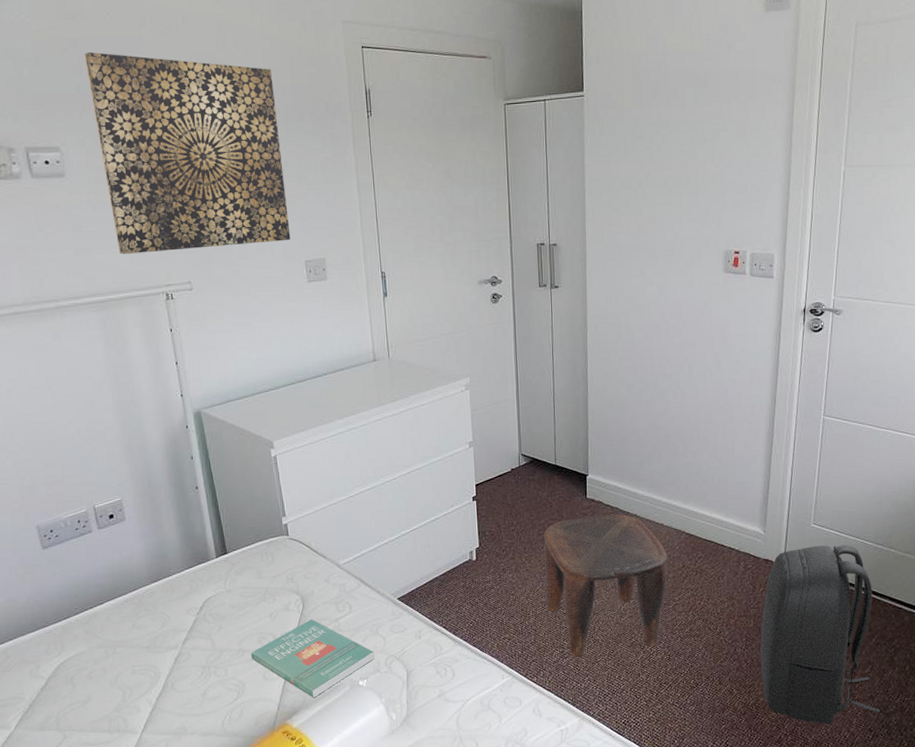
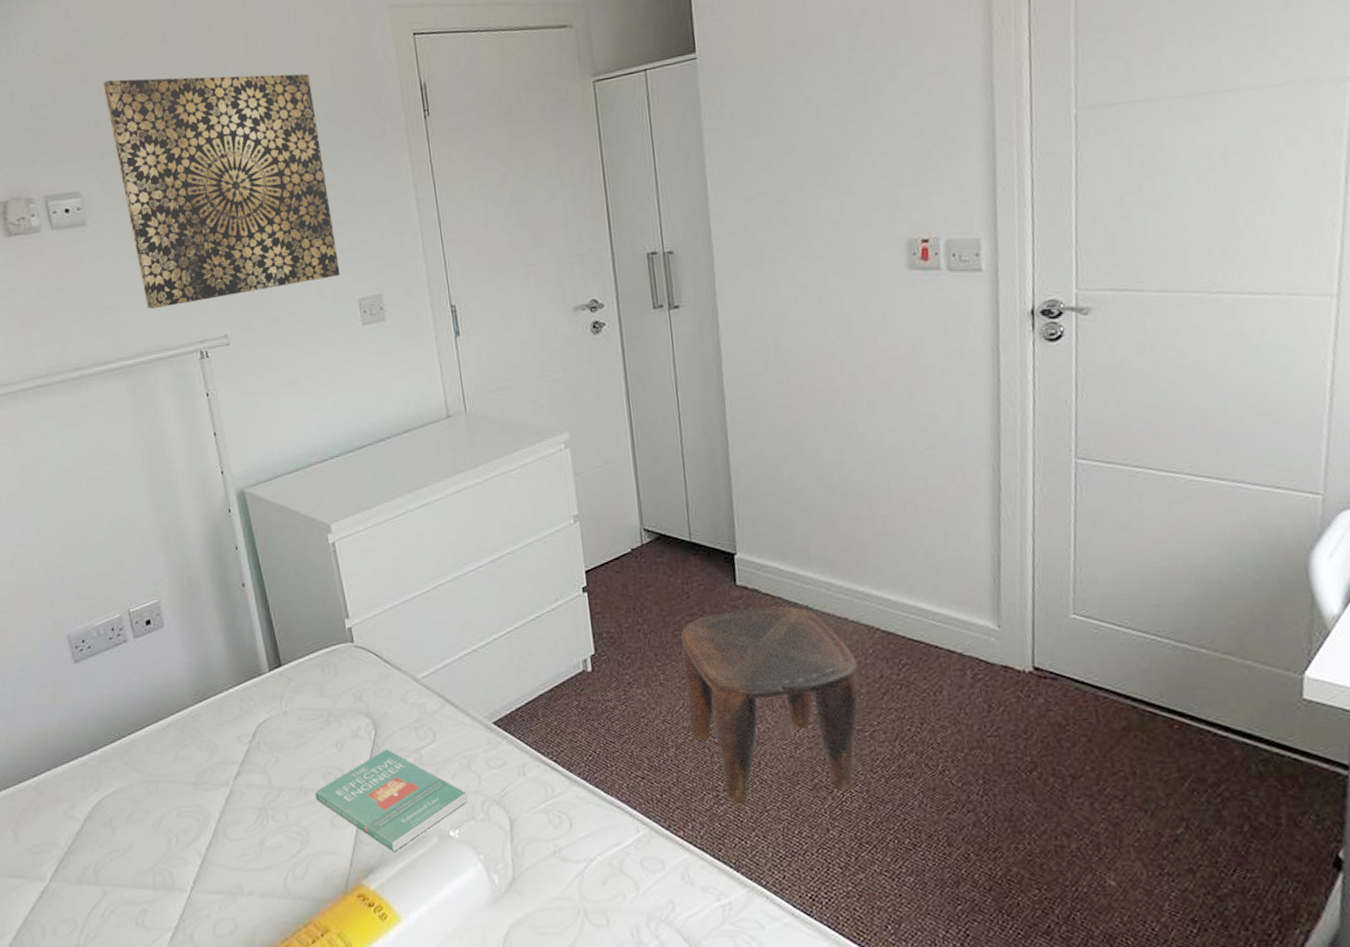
backpack: present [760,545,879,724] -> none [1005,643,1206,909]

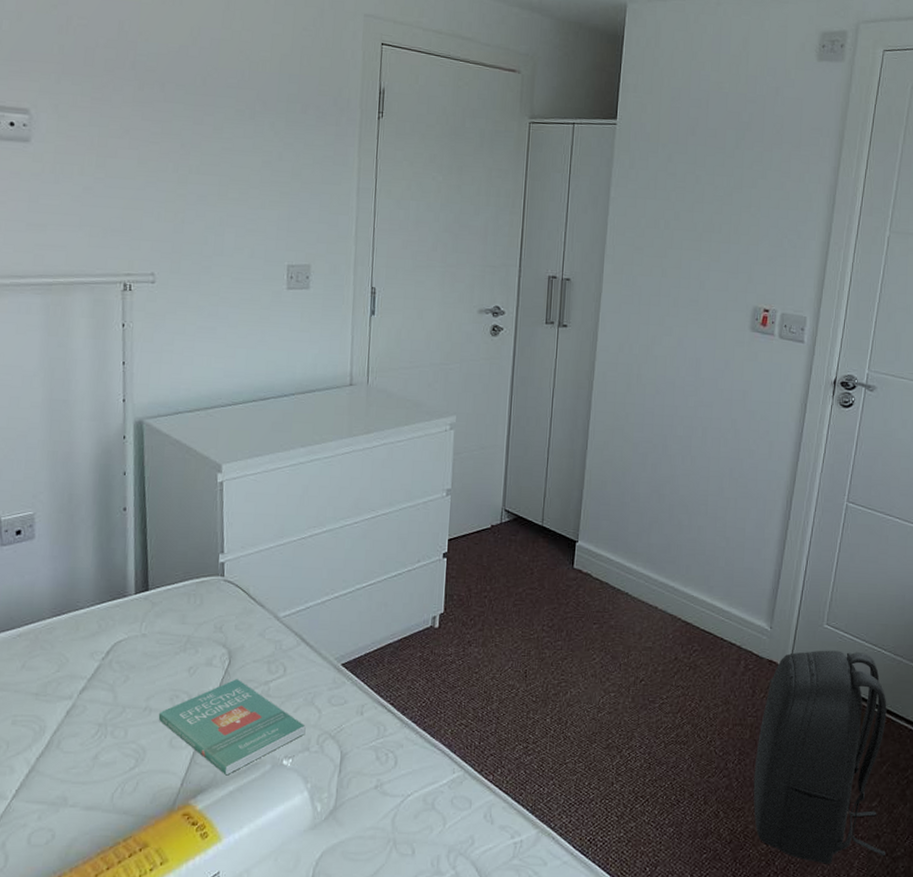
wall art: present [103,74,340,309] -> none [73,12,279,241]
stool: present [680,606,860,805] -> none [514,589,658,757]
backpack: none [1005,643,1206,909] -> present [753,650,887,864]

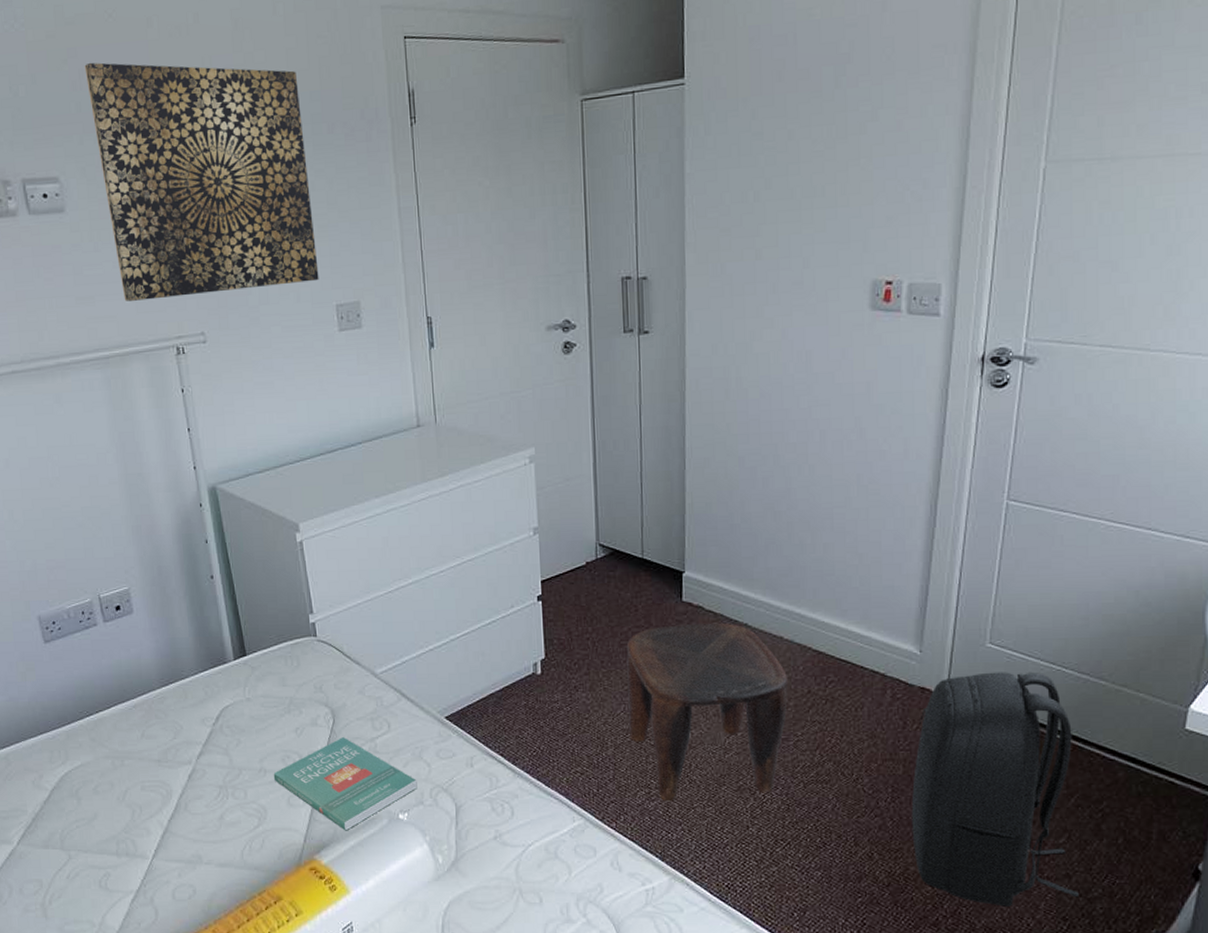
wall art: none [73,12,279,241] -> present [84,62,319,301]
stool: none [514,589,658,757] -> present [626,622,788,802]

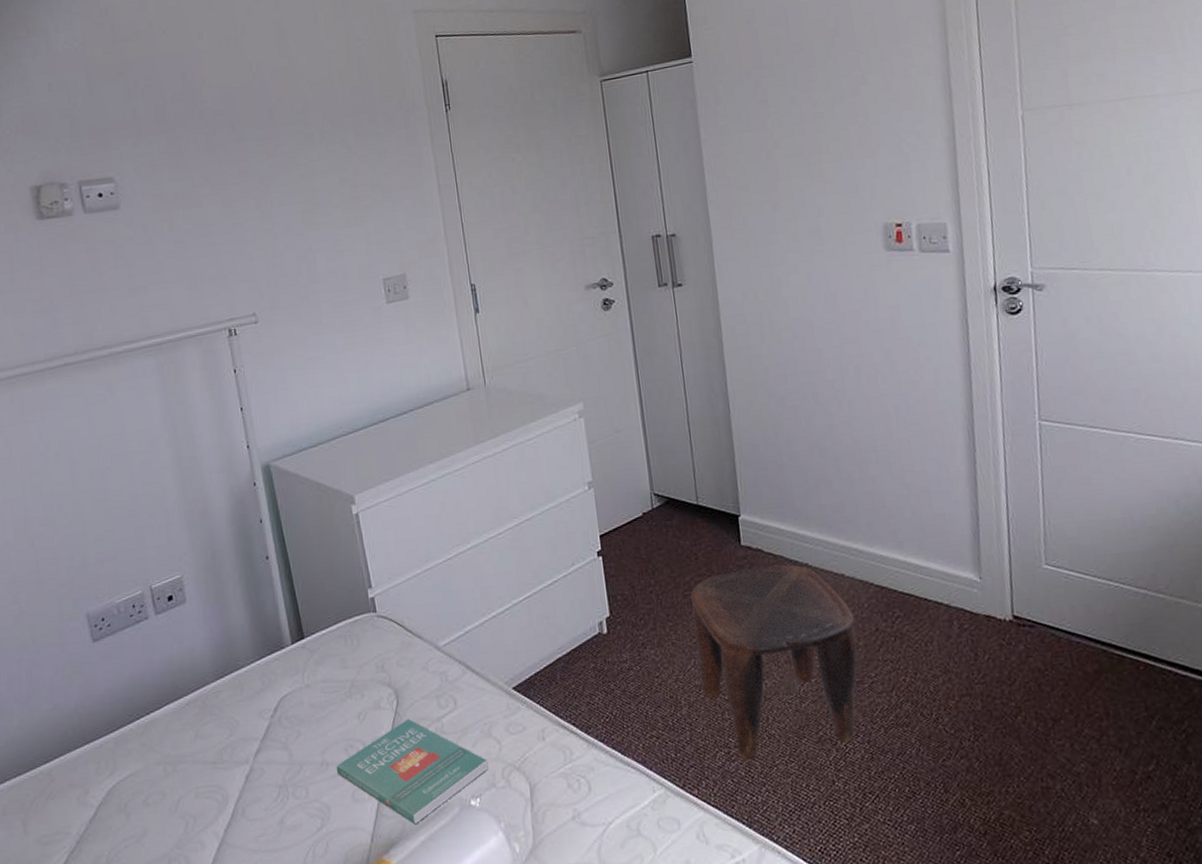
wall art: present [84,62,319,301] -> none [139,70,366,289]
backpack: present [911,672,1078,907] -> none [990,591,1179,847]

